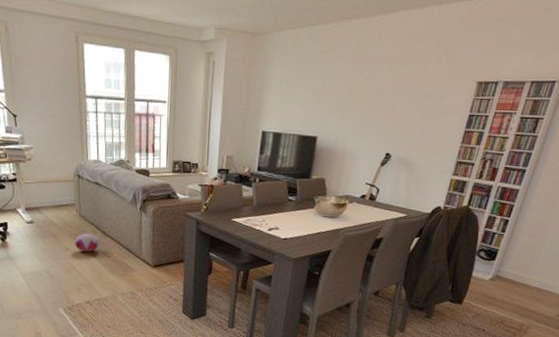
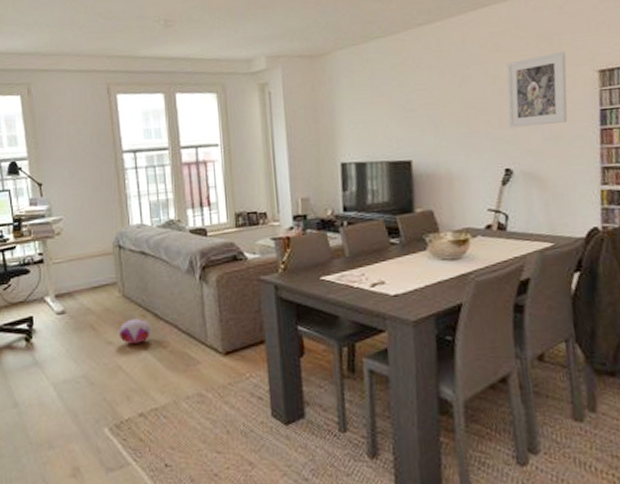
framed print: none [398,61,456,122] -> present [506,51,568,128]

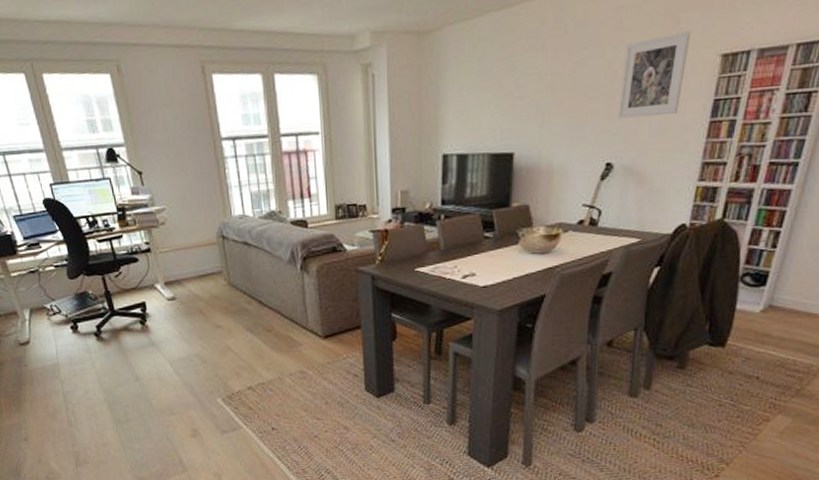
plush toy: present [118,318,152,344] -> none [226,305,257,328]

